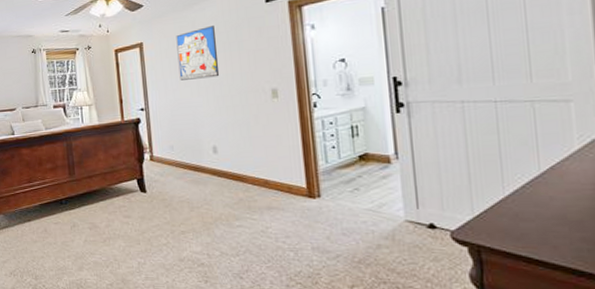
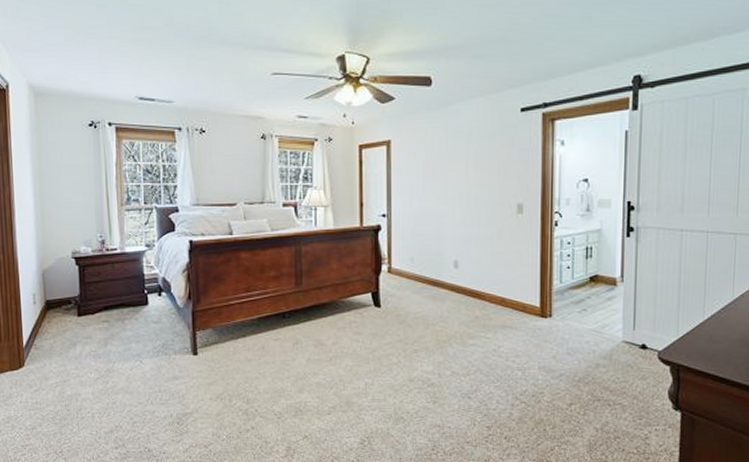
wall art: present [176,26,220,81] -> none [427,130,469,187]

